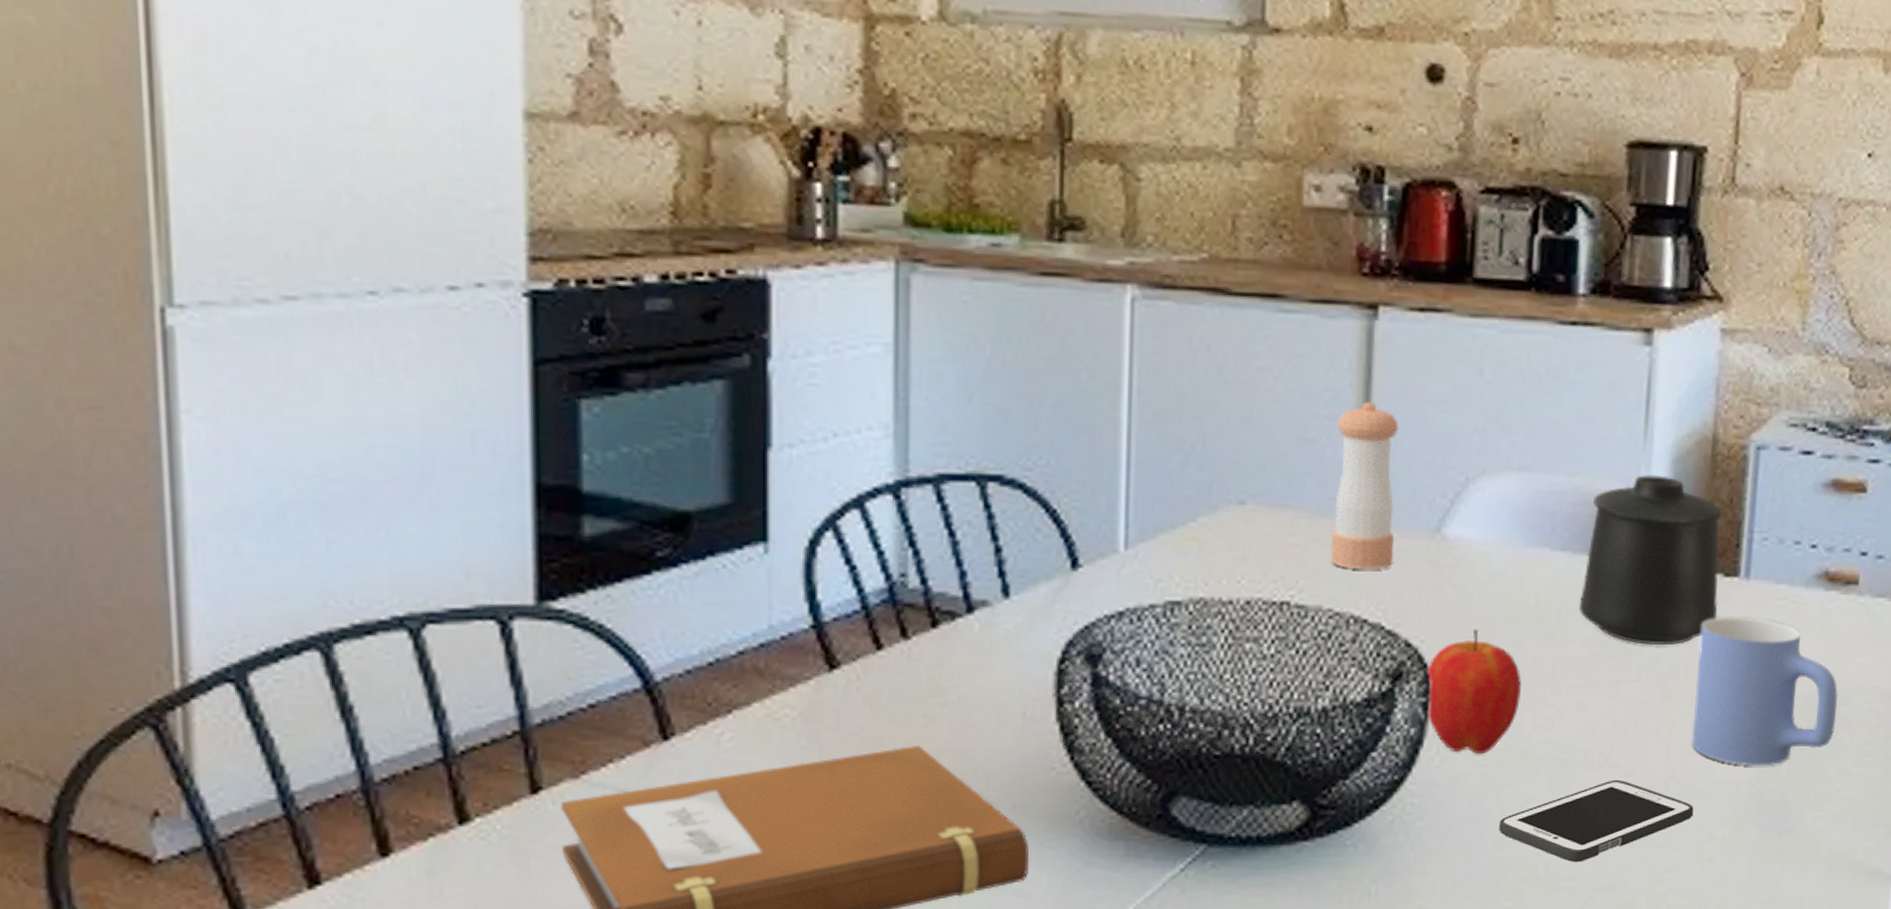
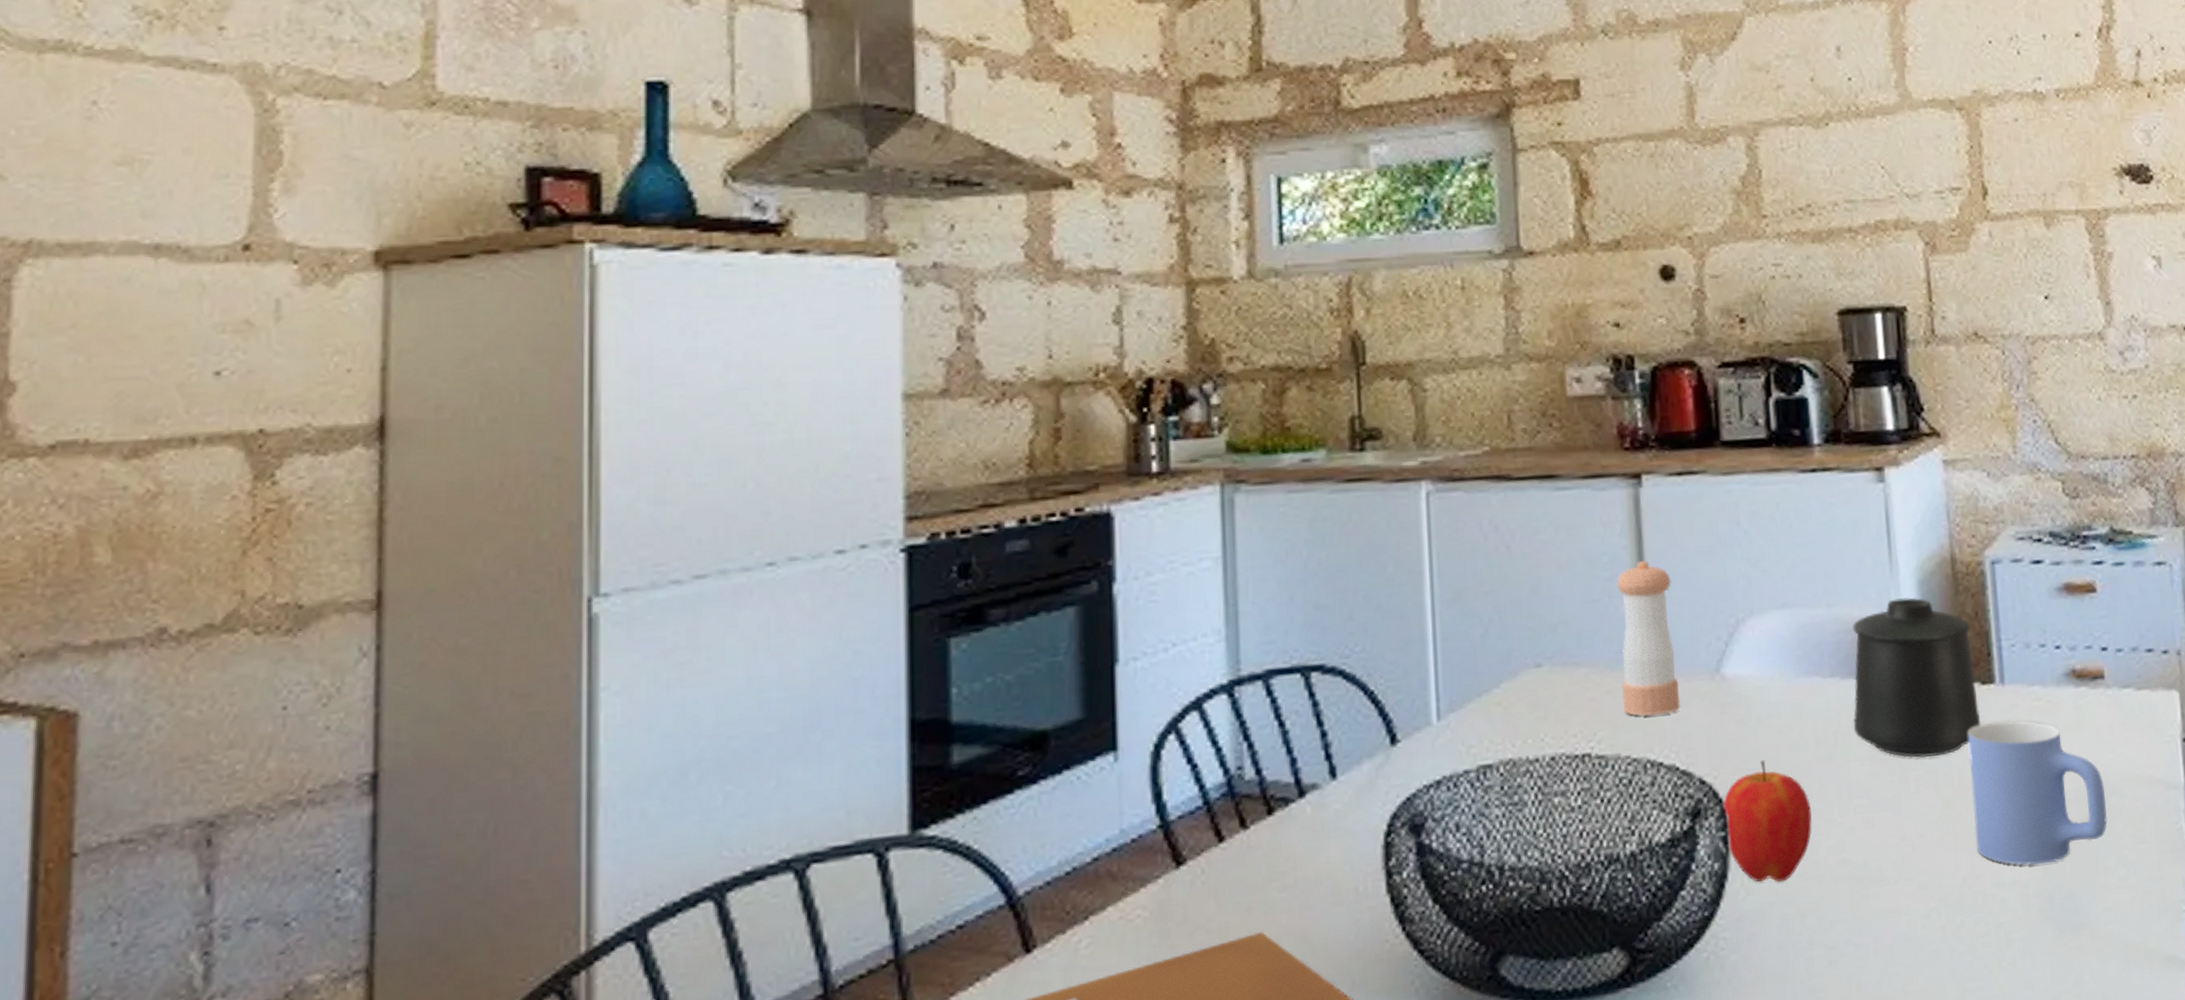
cell phone: present [1499,779,1694,863] -> none [1808,892,1989,981]

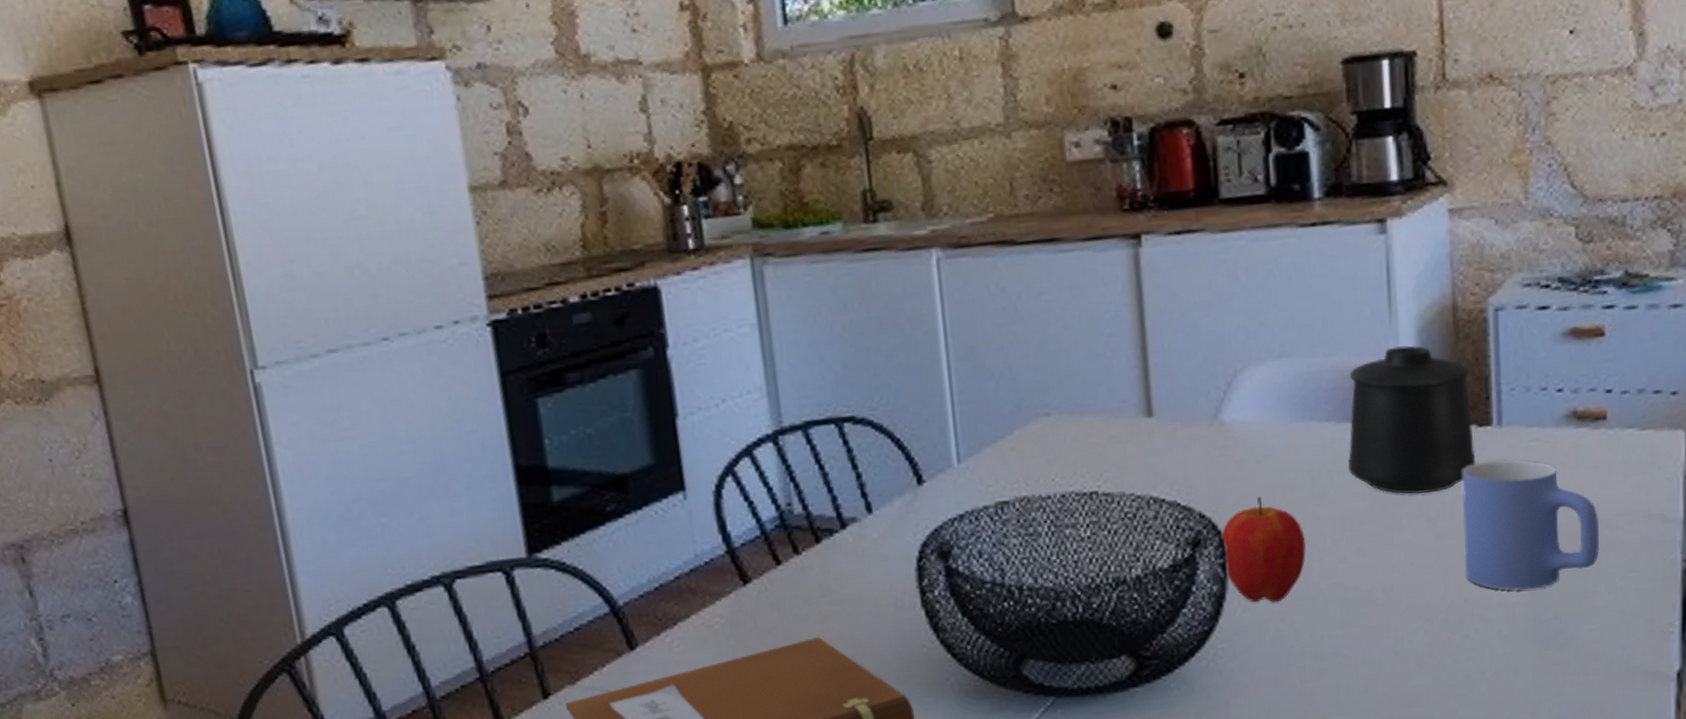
pepper shaker: present [1616,559,1681,717] -> none [1118,316,1181,459]

